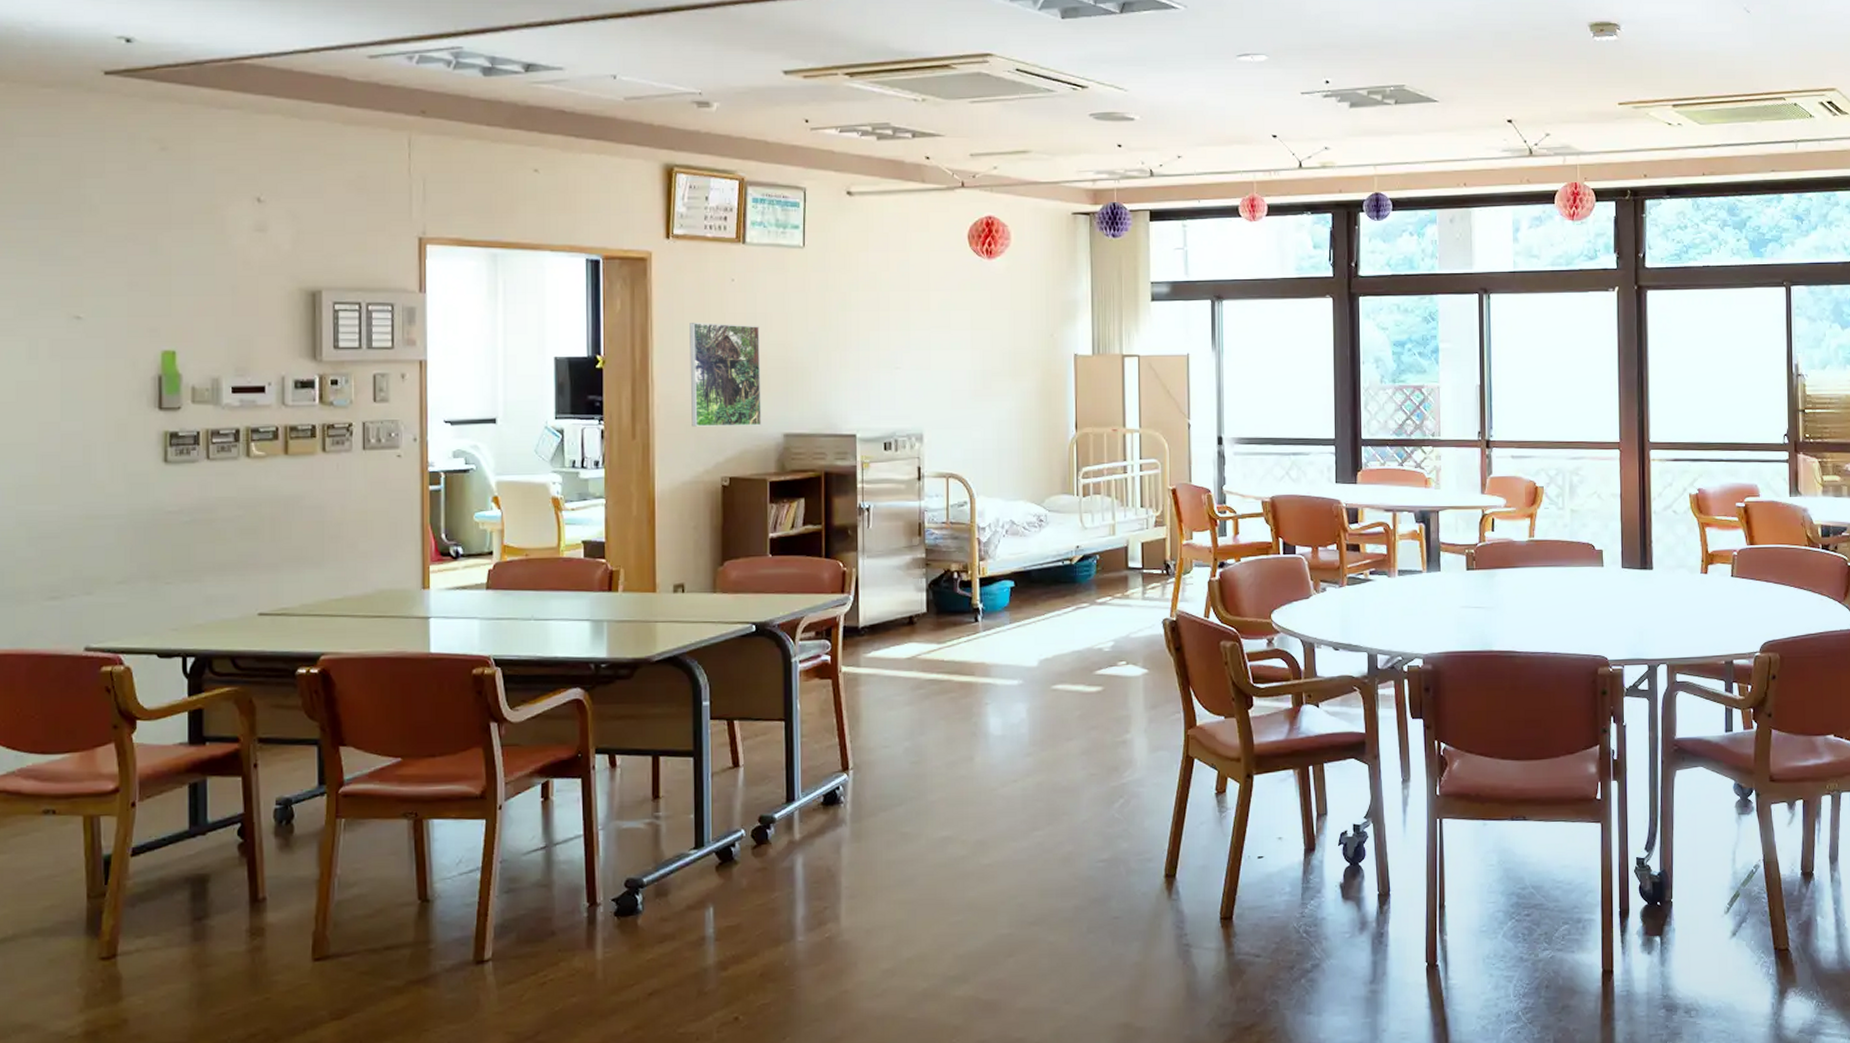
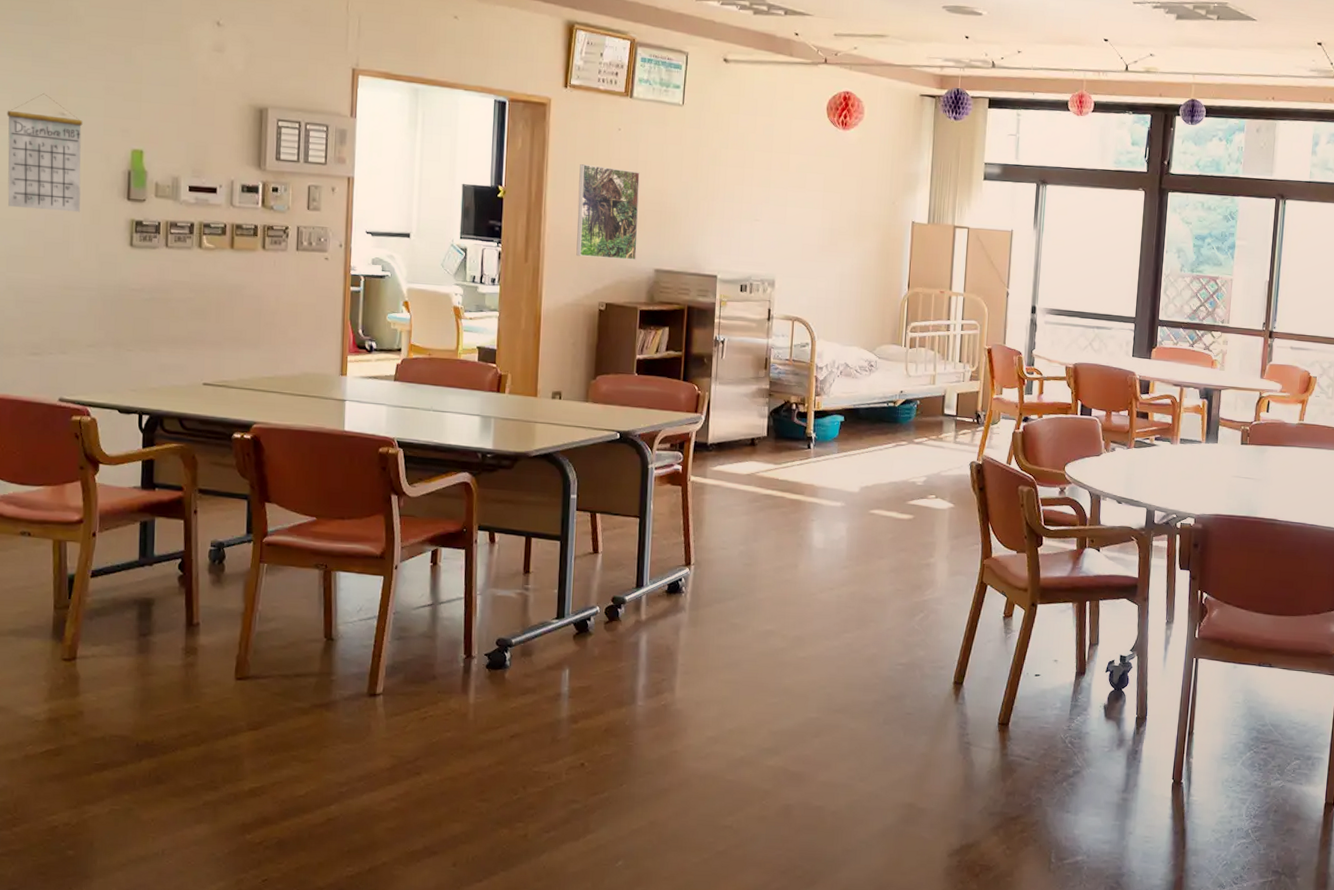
calendar: none [10,296,102,430] -> present [7,93,83,213]

